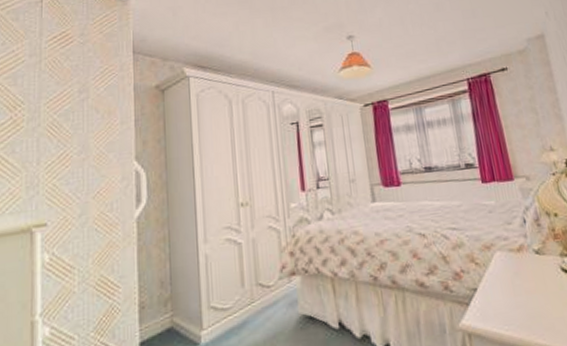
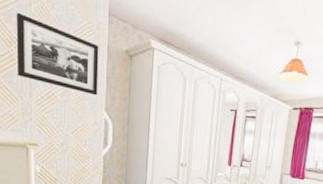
picture frame: none [21,72,125,145] -> present [16,12,99,96]

